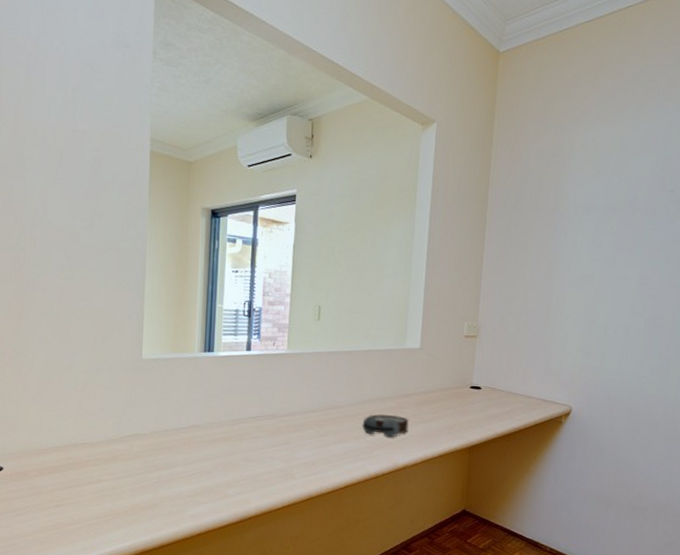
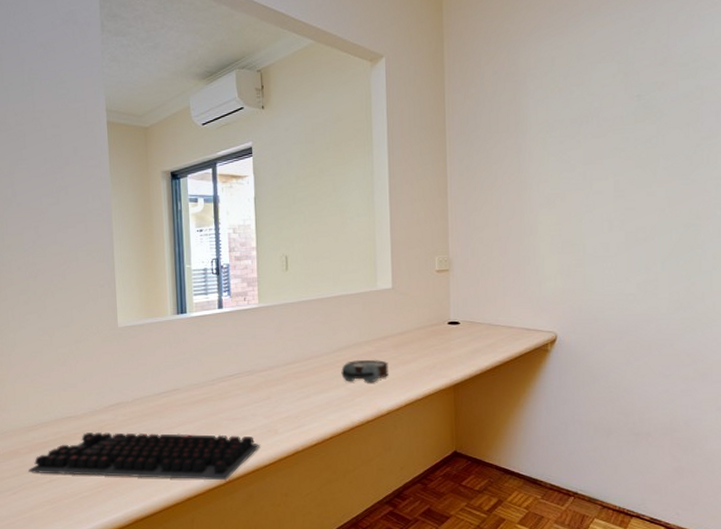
computer keyboard: none [35,460,274,520] -> present [28,431,259,481]

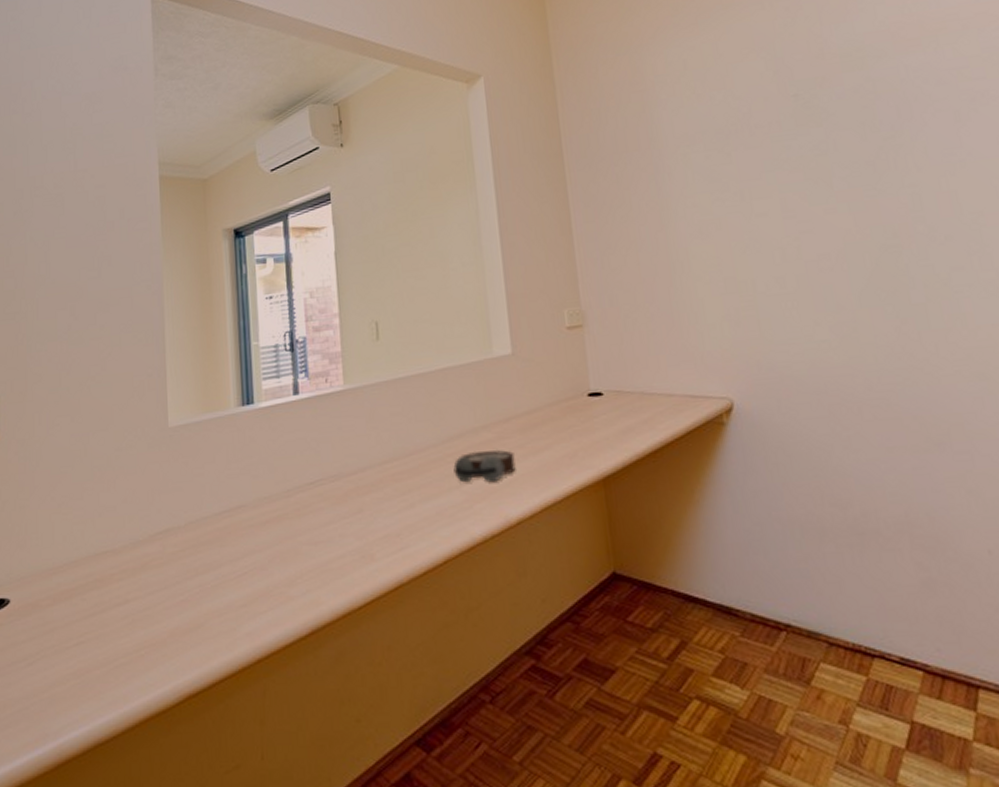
computer keyboard: present [28,431,259,481] -> none [50,565,351,634]

